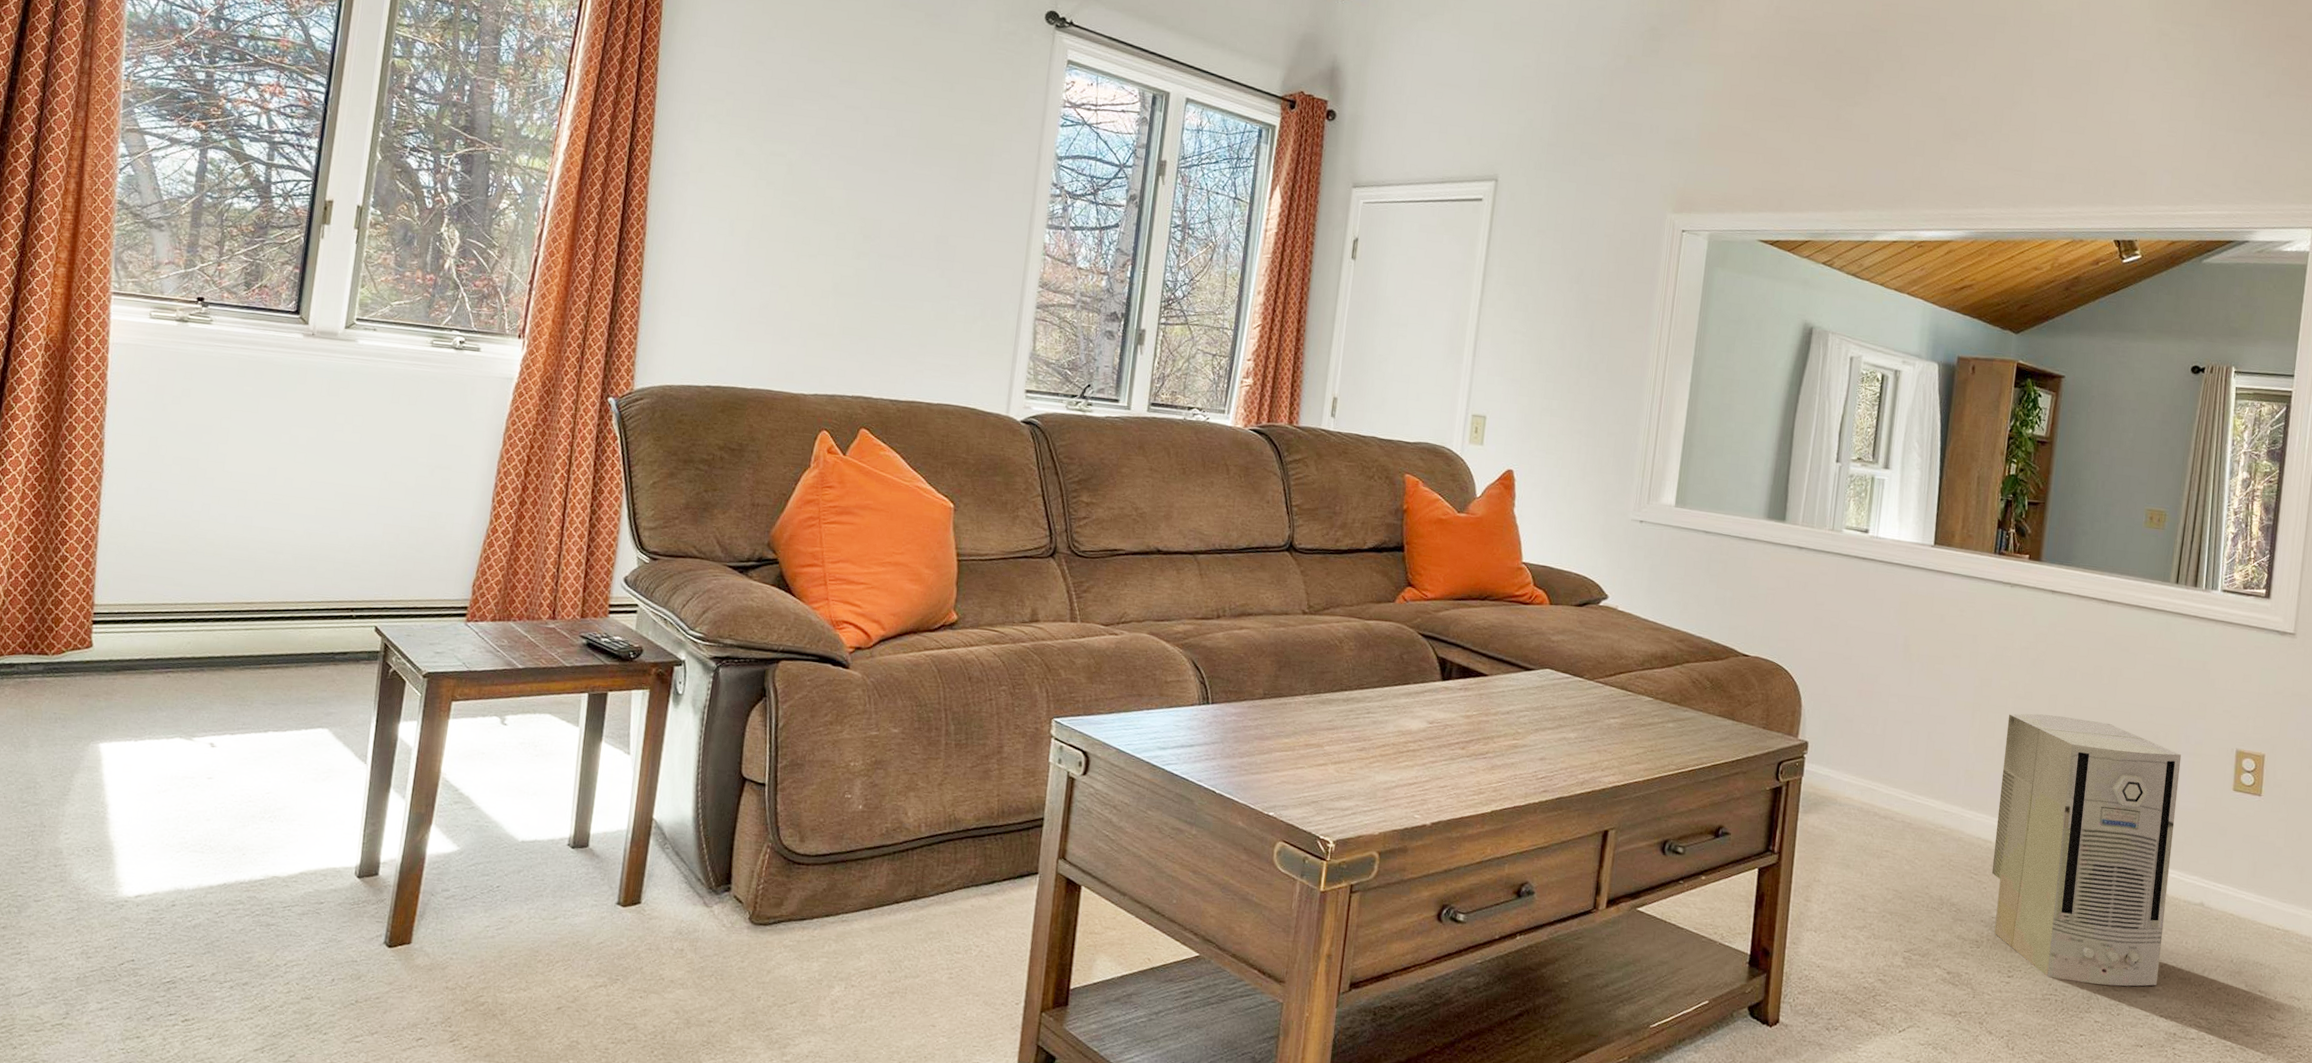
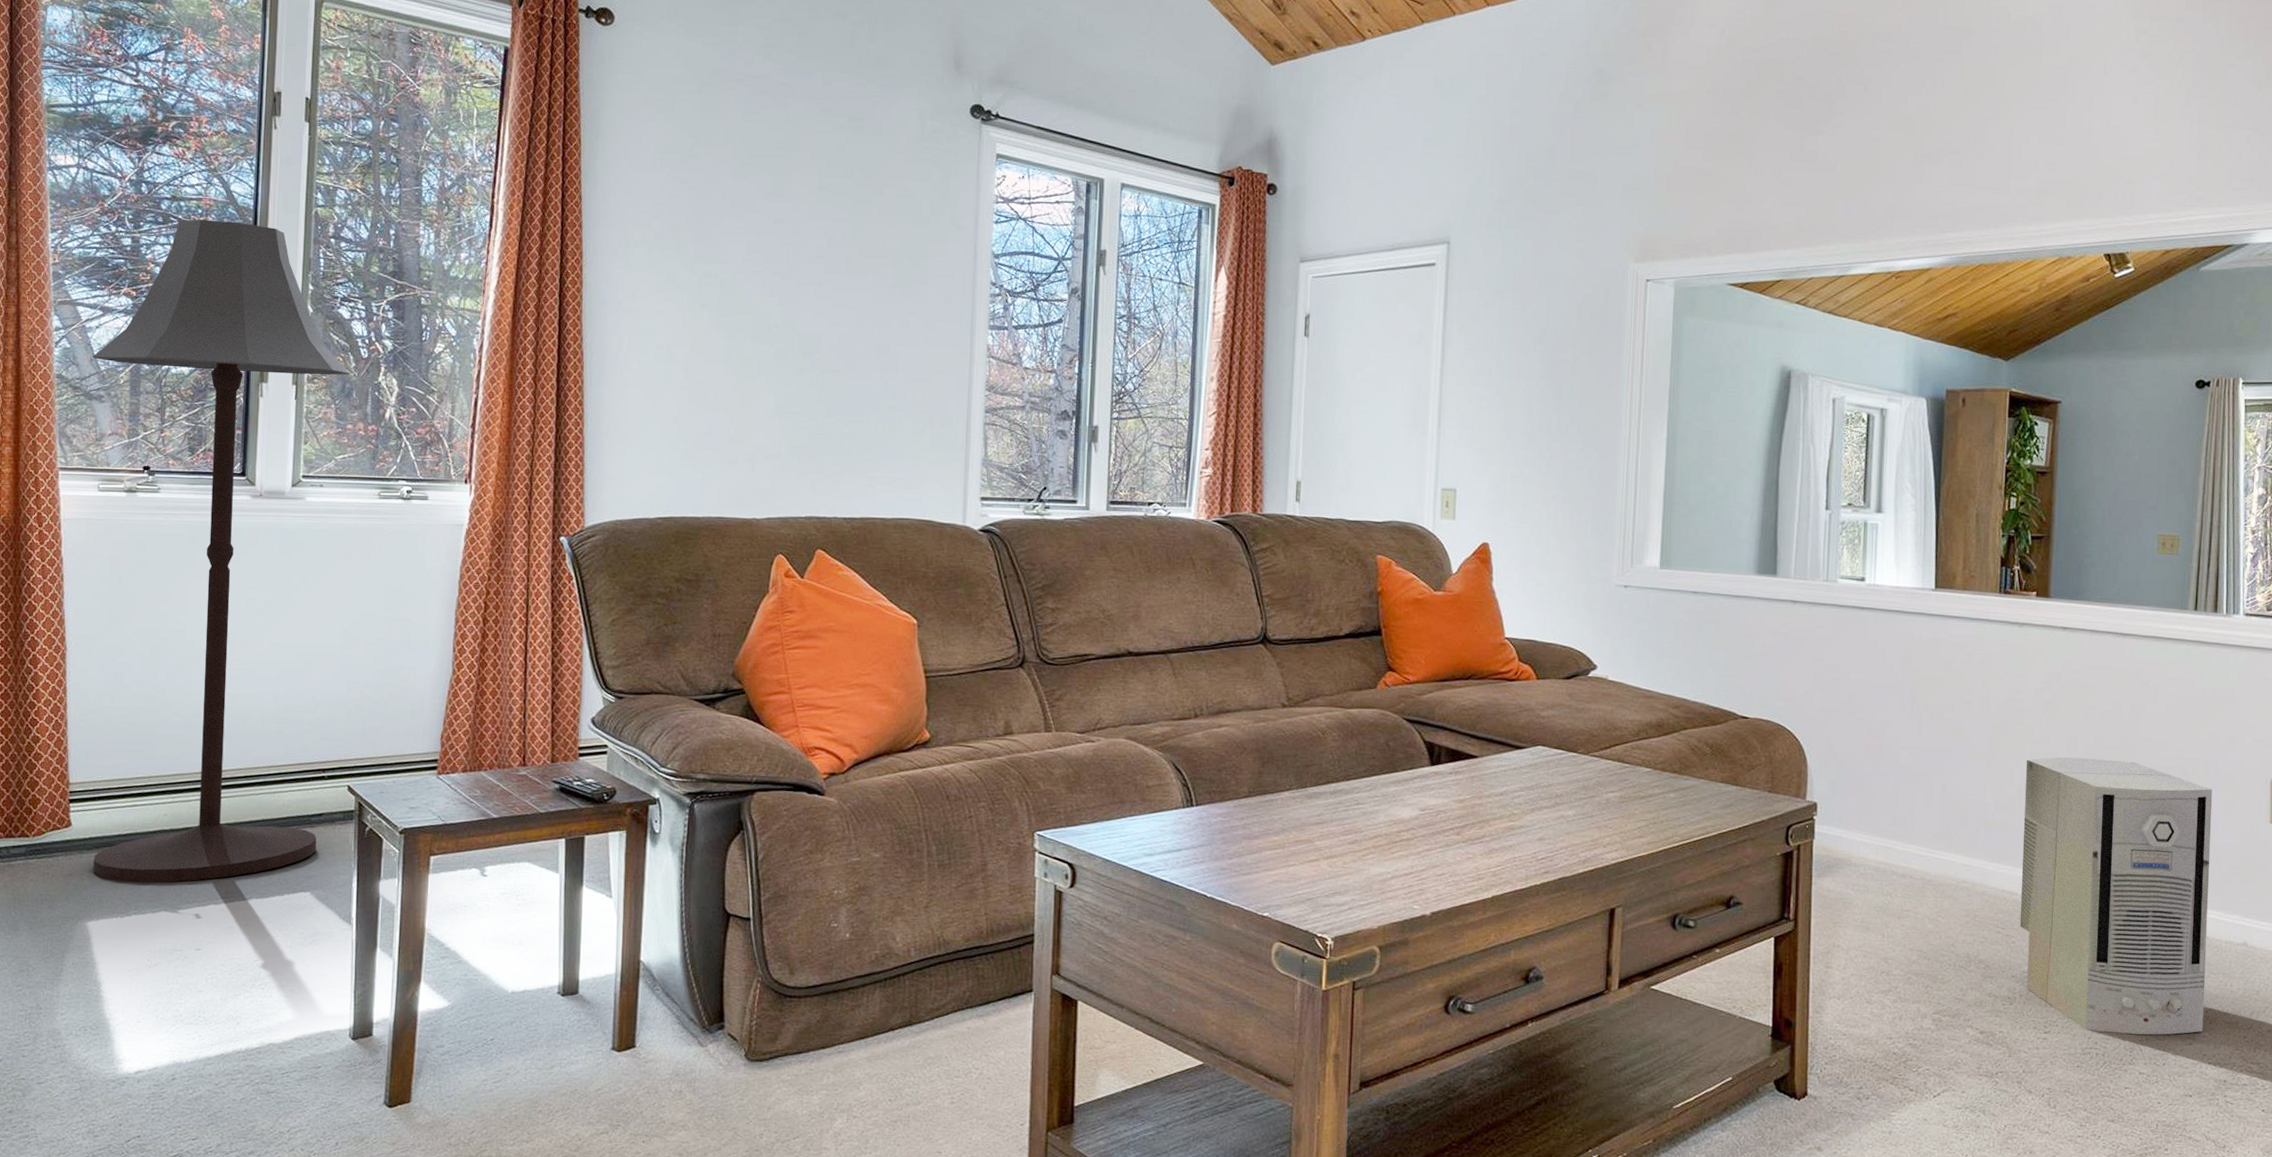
floor lamp: none [111,59,413,710] -> present [92,219,350,883]

